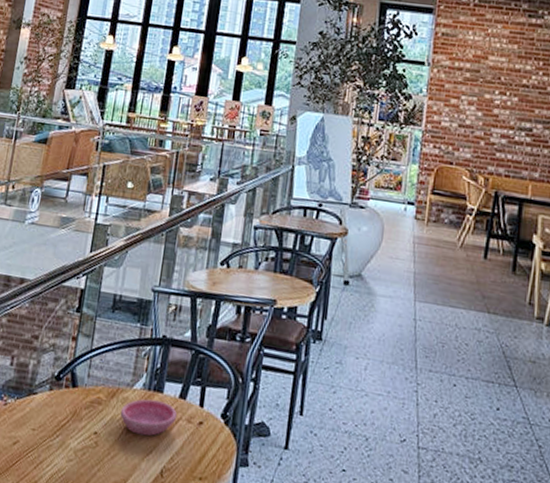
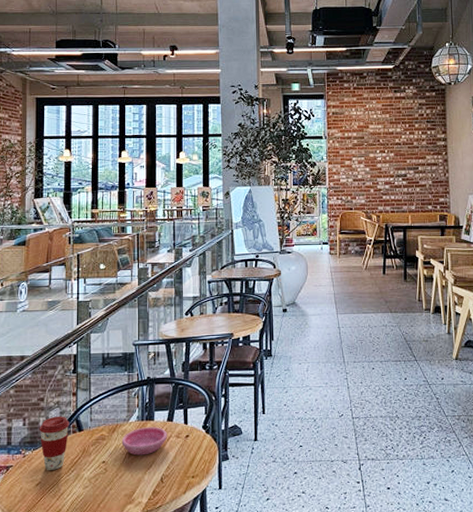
coffee cup: none [26,361,64,430] -> present [39,416,70,470]

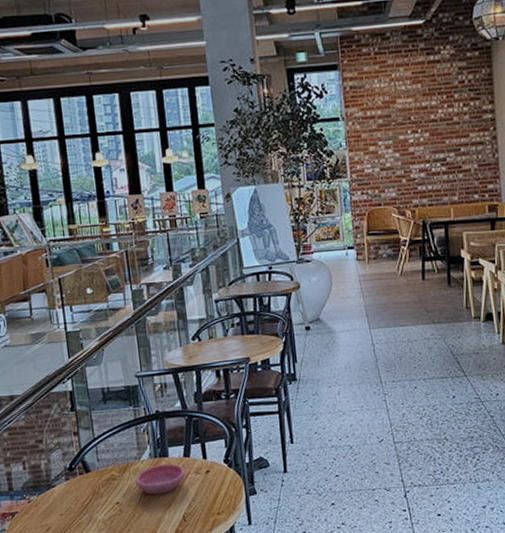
coffee cup: present [39,416,70,470] -> none [41,457,75,515]

